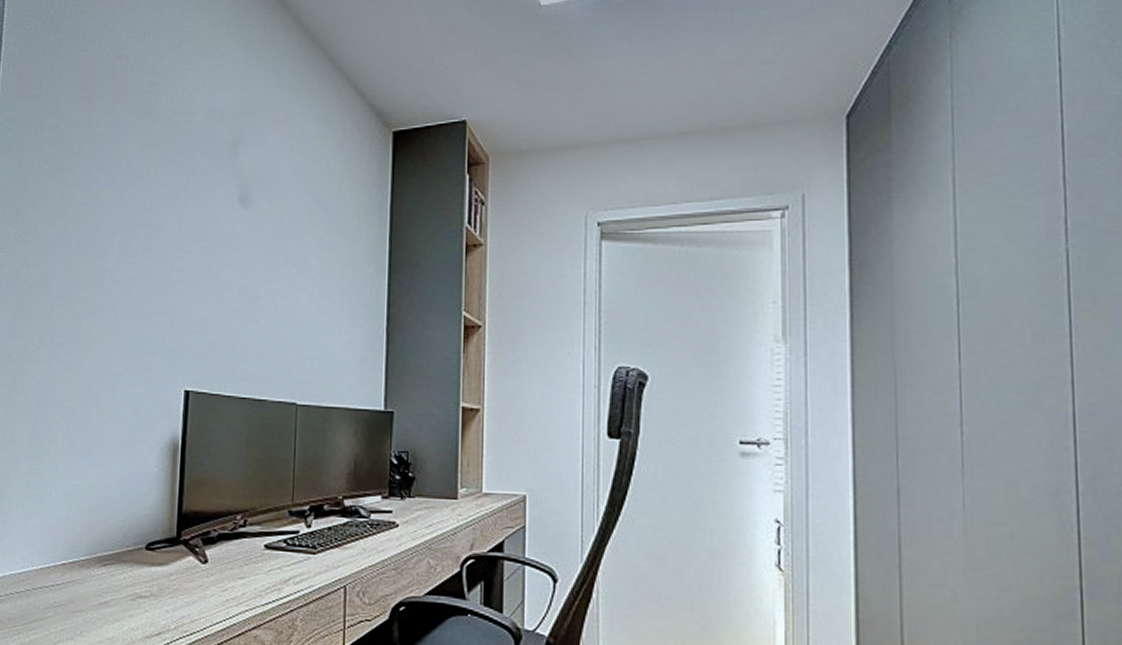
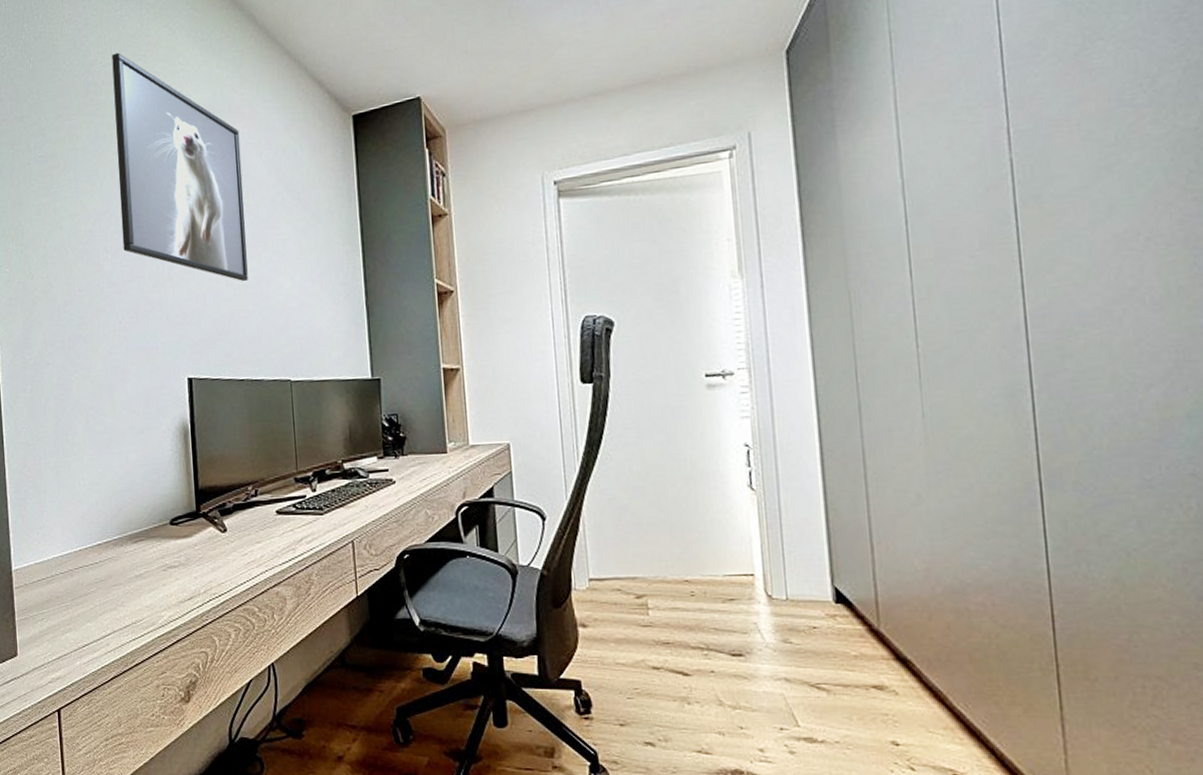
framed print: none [131,39,271,292] -> present [112,52,248,281]

